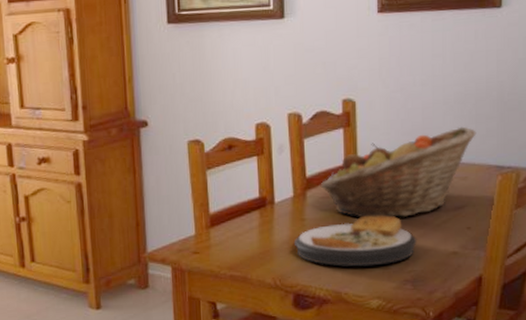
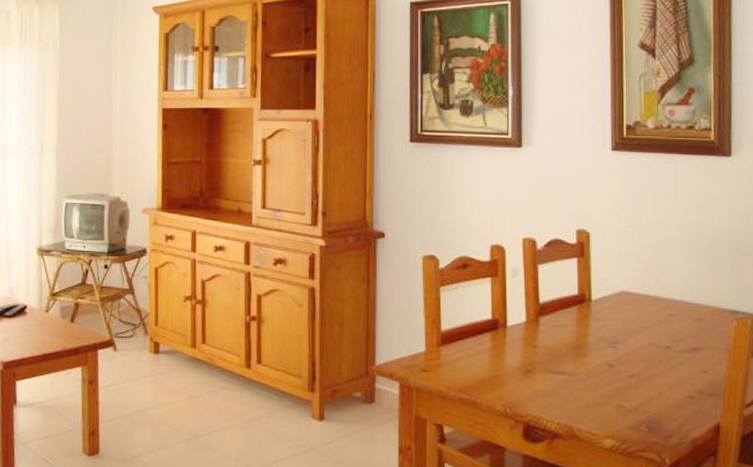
plate: present [295,215,417,267] -> none [526,348,652,402]
fruit basket: present [320,126,477,218] -> none [553,267,710,354]

